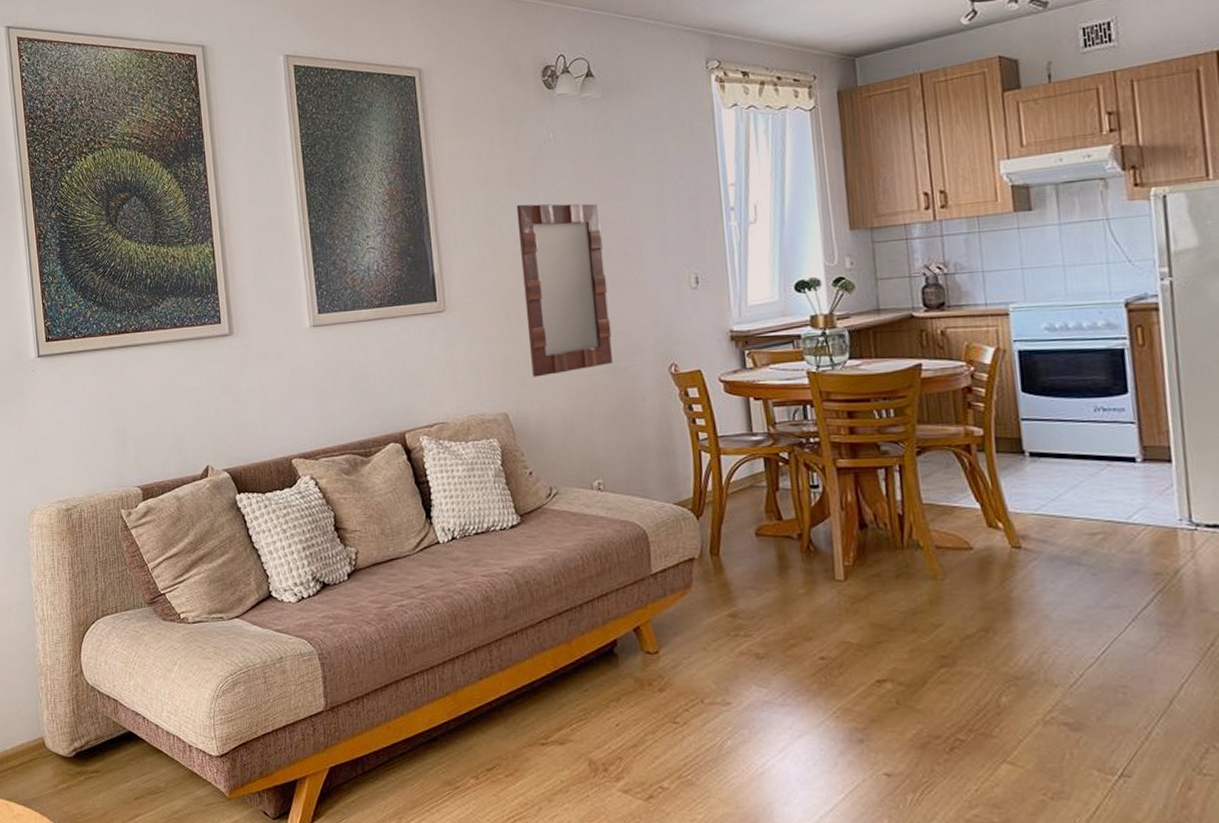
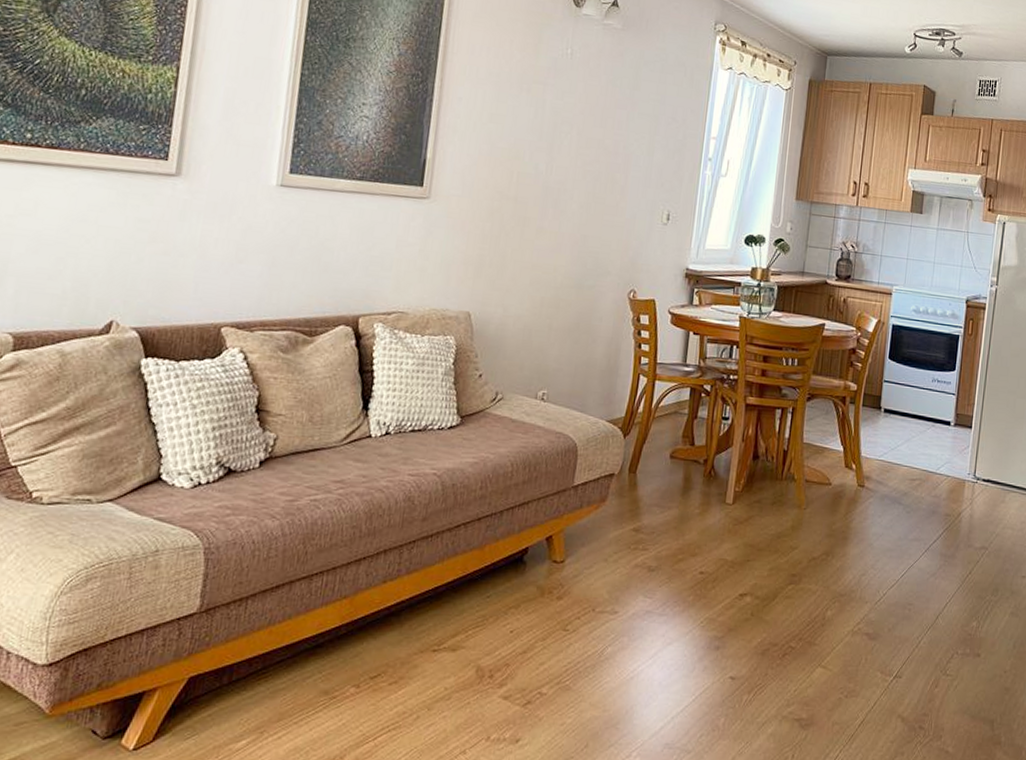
home mirror: present [516,203,613,377] -> none [503,109,598,282]

